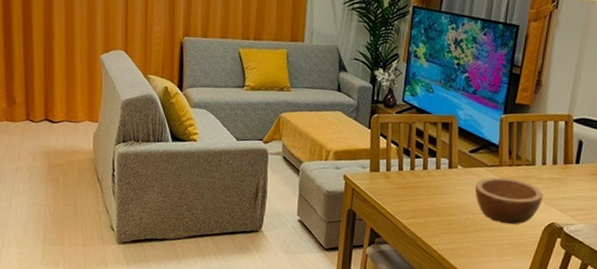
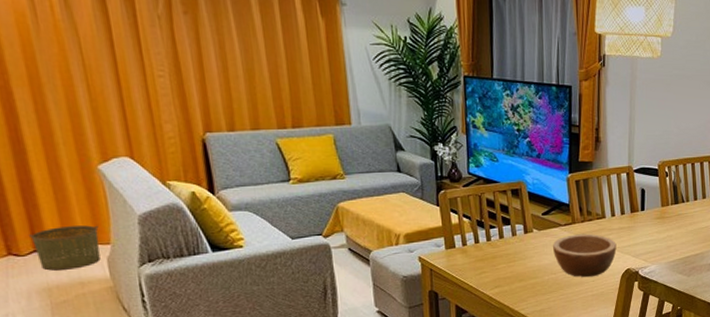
basket: none [43,102,92,139] -> present [29,225,101,271]

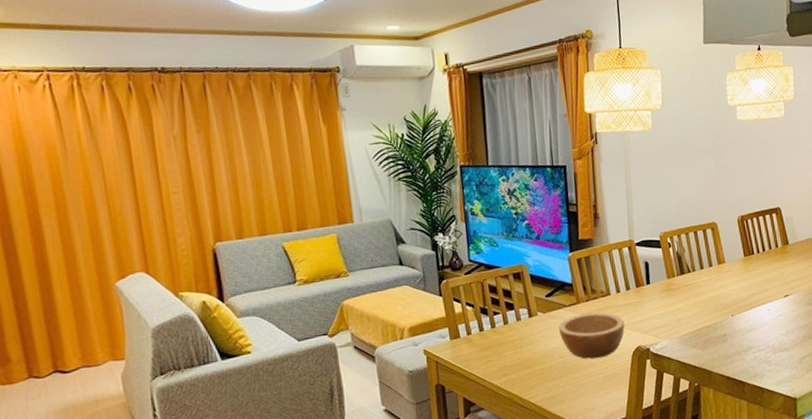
basket: present [29,225,101,271] -> none [50,342,115,391]

